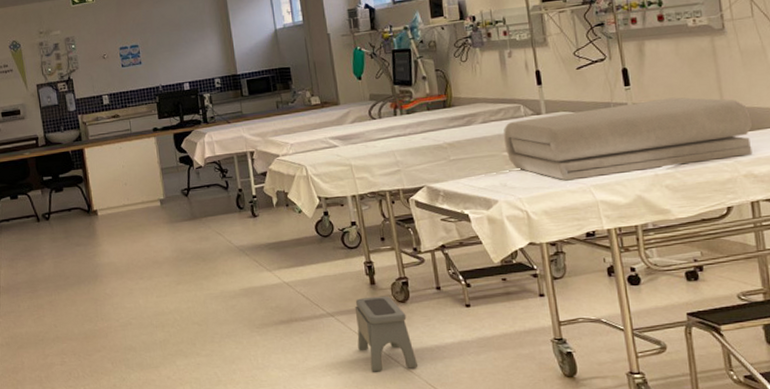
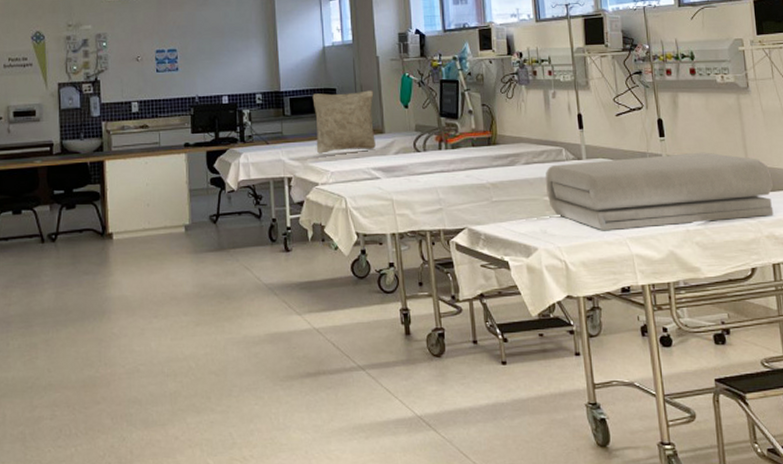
pillow: none [268,66,332,128] -> present [312,90,376,154]
step stool: present [354,296,419,372] -> none [387,348,451,437]

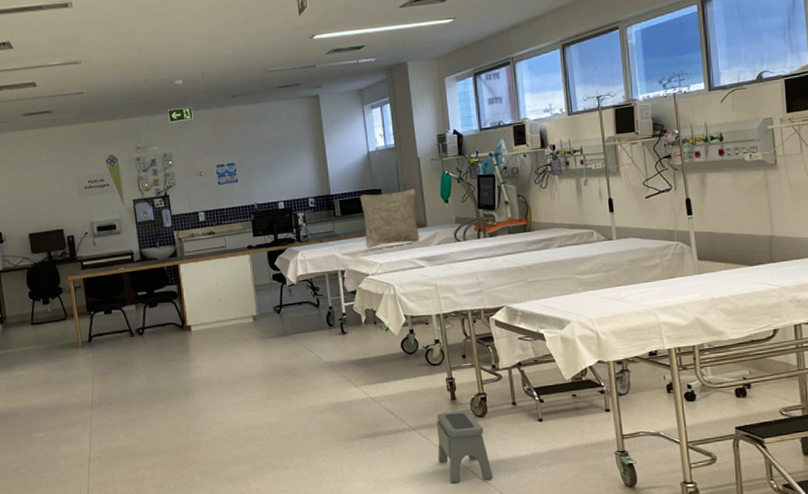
step stool: none [387,348,451,437] -> present [436,410,494,484]
towel: present [545,152,774,231] -> none [577,226,797,303]

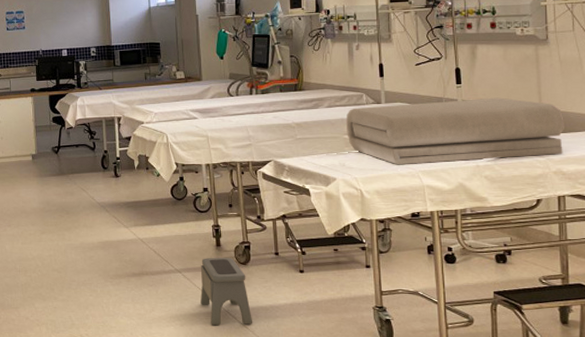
pillow: present [360,189,419,248] -> none [139,44,194,98]
towel: none [577,226,797,303] -> present [345,97,564,165]

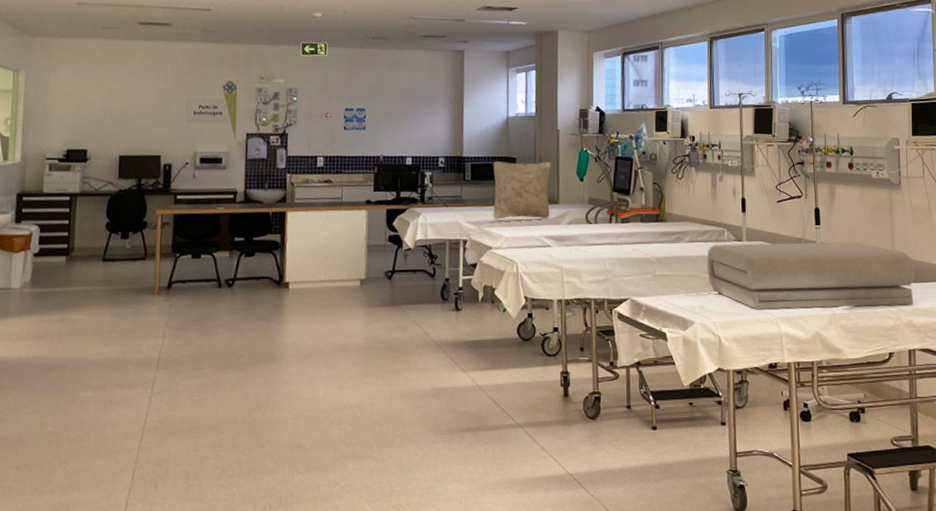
pillow: none [139,44,194,98] -> present [492,161,552,219]
step stool: present [200,257,253,326] -> none [542,410,600,493]

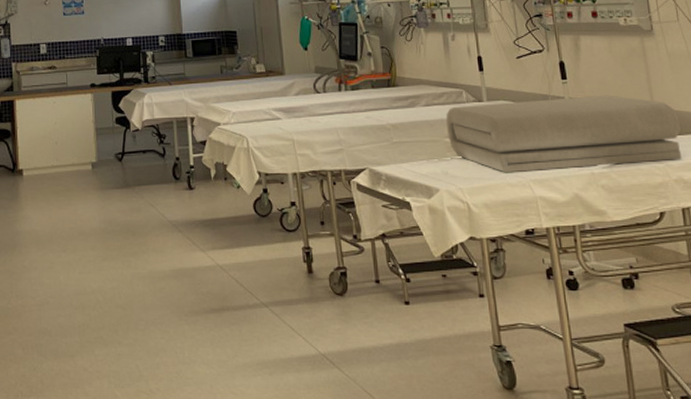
pillow: present [492,161,552,219] -> none [213,33,276,95]

